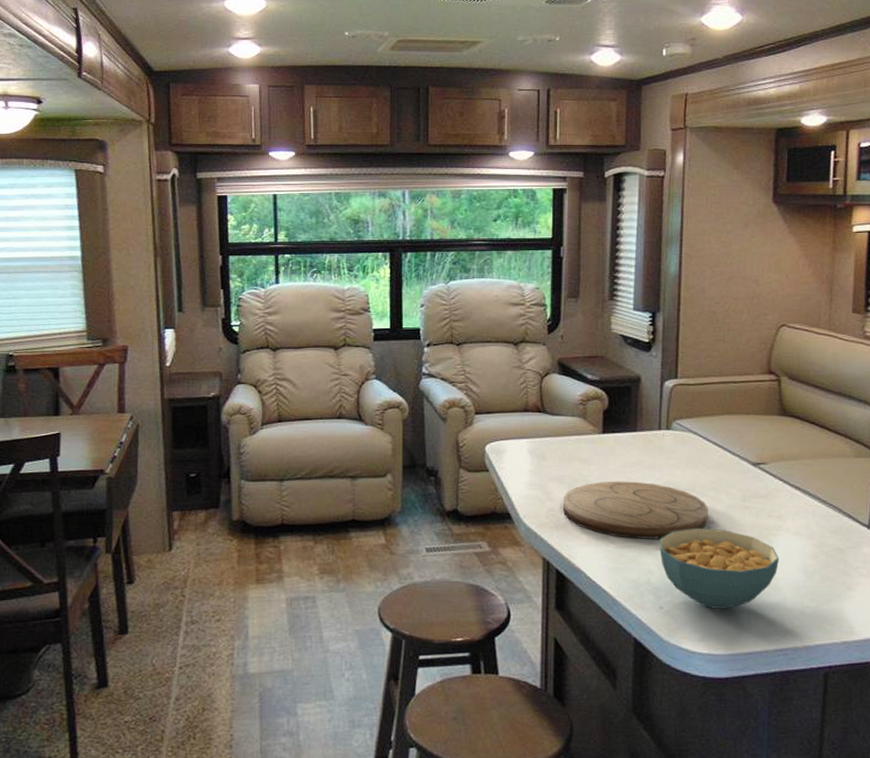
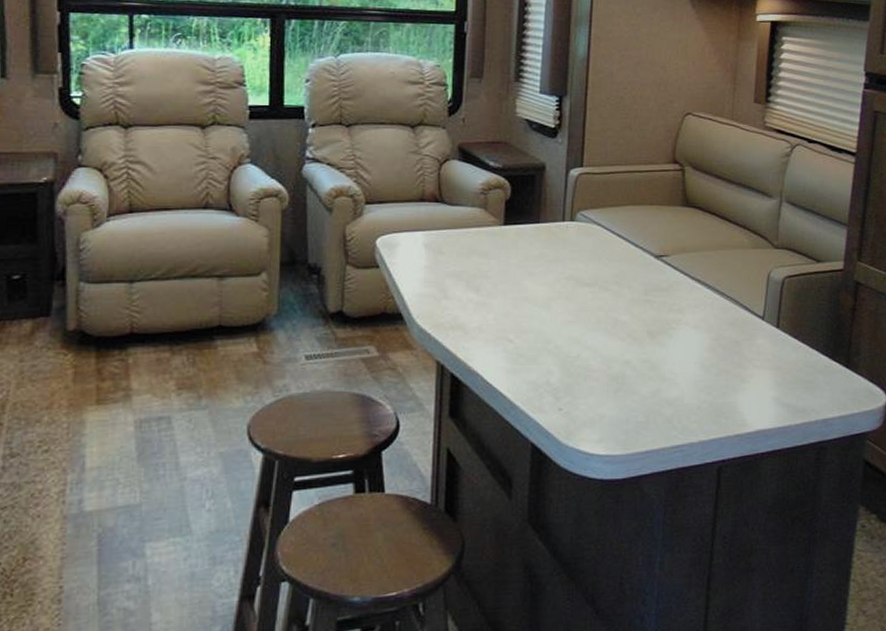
cutting board: present [562,481,708,539] -> none [459,276,610,338]
cereal bowl: present [659,527,780,609] -> none [560,324,679,408]

